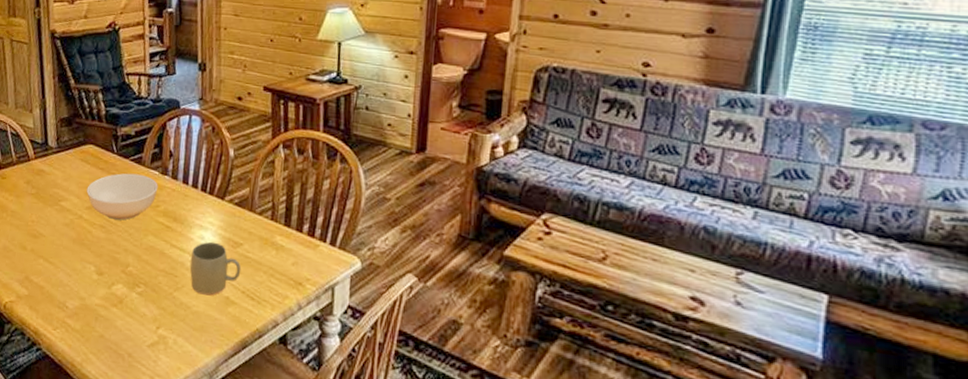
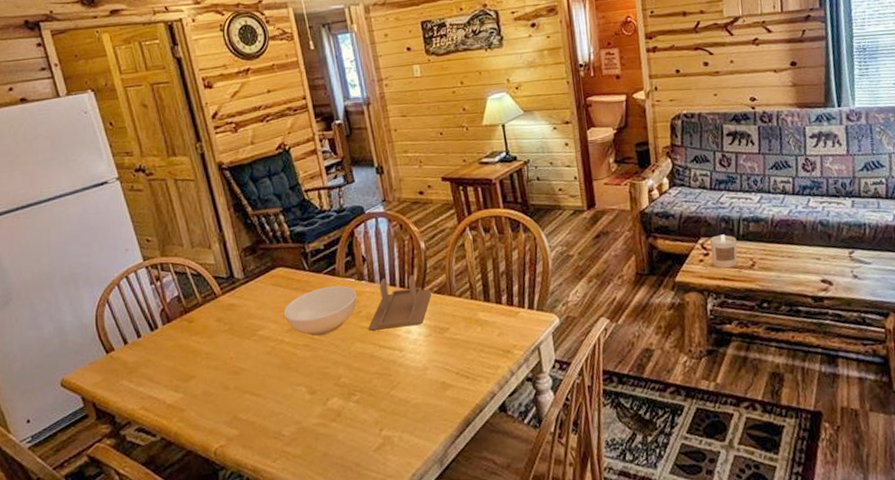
napkin holder: none [163,178,233,233] -> present [368,274,432,331]
mug: present [189,241,242,296] -> none [400,332,452,386]
candle: none [553,214,590,256] -> present [709,234,738,269]

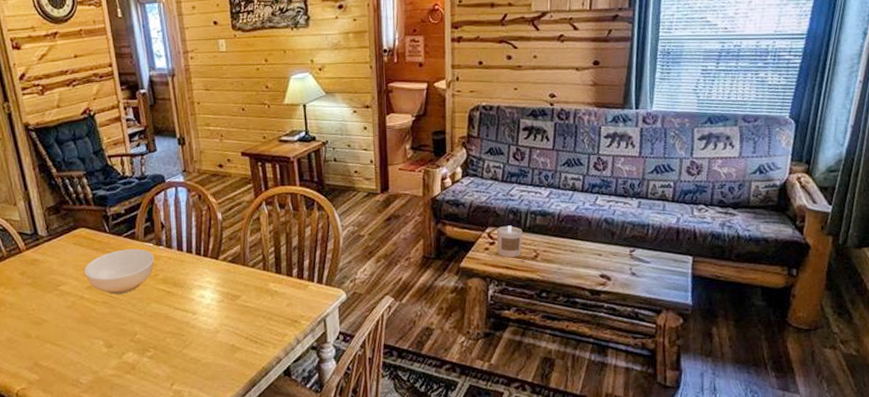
napkin holder: present [368,274,432,331] -> none [164,243,227,293]

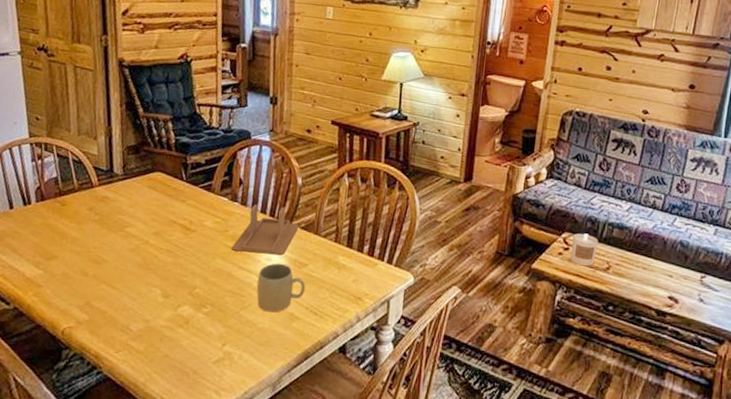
bowl: present [84,248,154,294] -> none [153,199,227,245]
napkin holder: none [164,243,227,293] -> present [231,204,300,255]
mug: none [194,298,242,347] -> present [256,263,306,313]

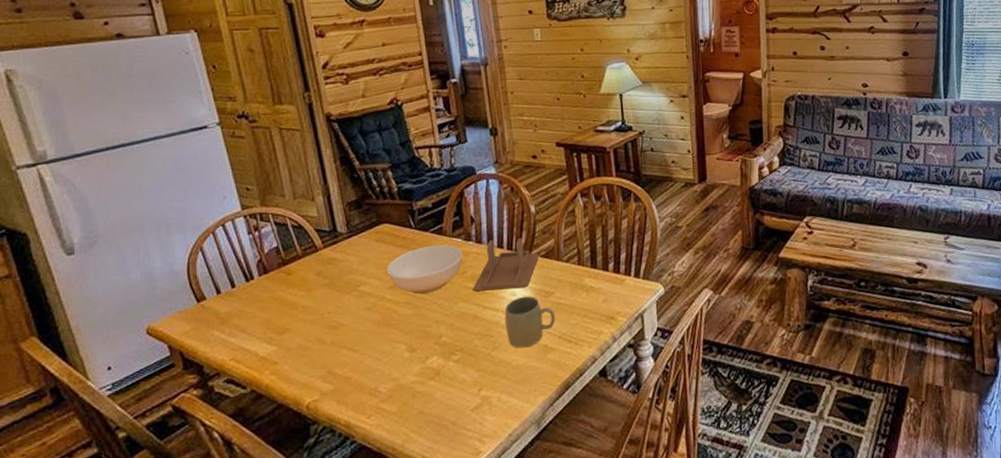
bowl: none [153,199,227,245] -> present [386,244,463,294]
candle: present [570,233,598,267] -> none [814,214,841,247]

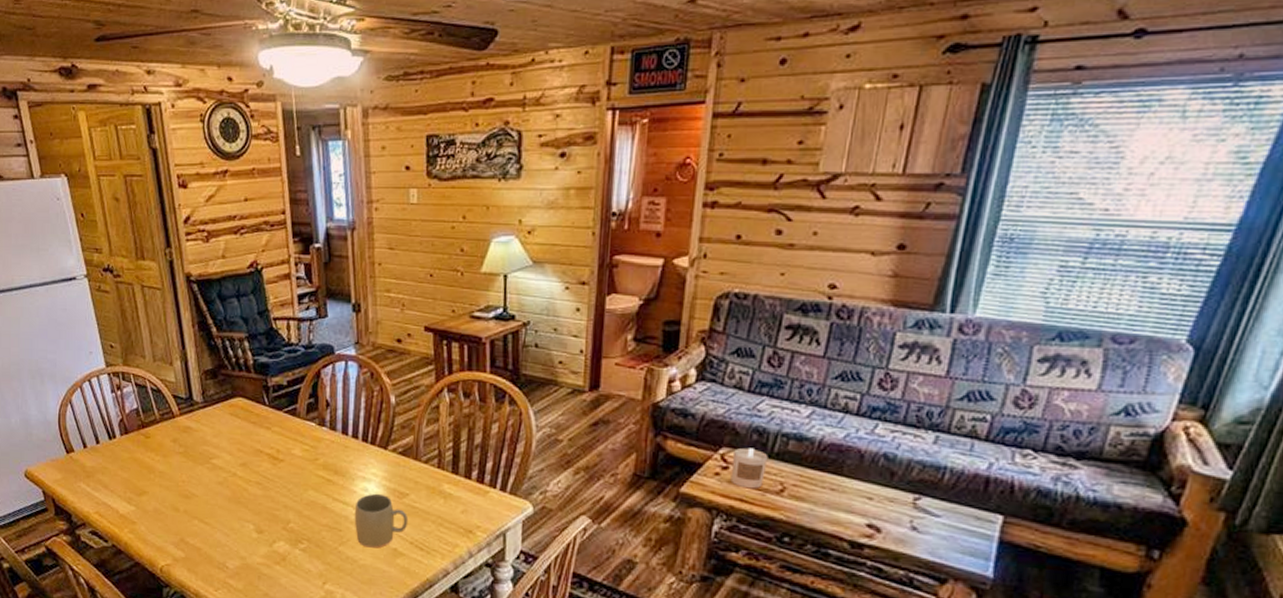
bowl: present [386,244,463,294] -> none [239,426,316,476]
napkin holder: present [473,237,540,291] -> none [323,428,397,485]
candle: none [814,214,841,247] -> present [730,447,768,489]

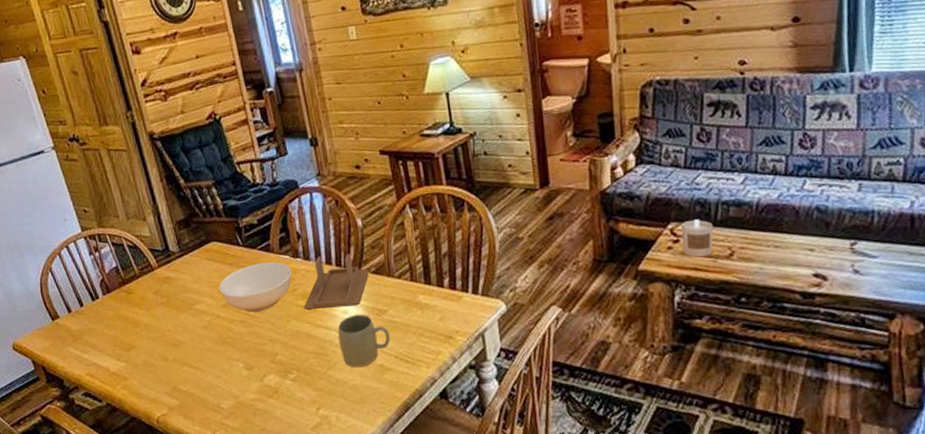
bowl: none [239,426,316,476] -> present [218,261,292,312]
napkin holder: none [323,428,397,485] -> present [304,253,370,310]

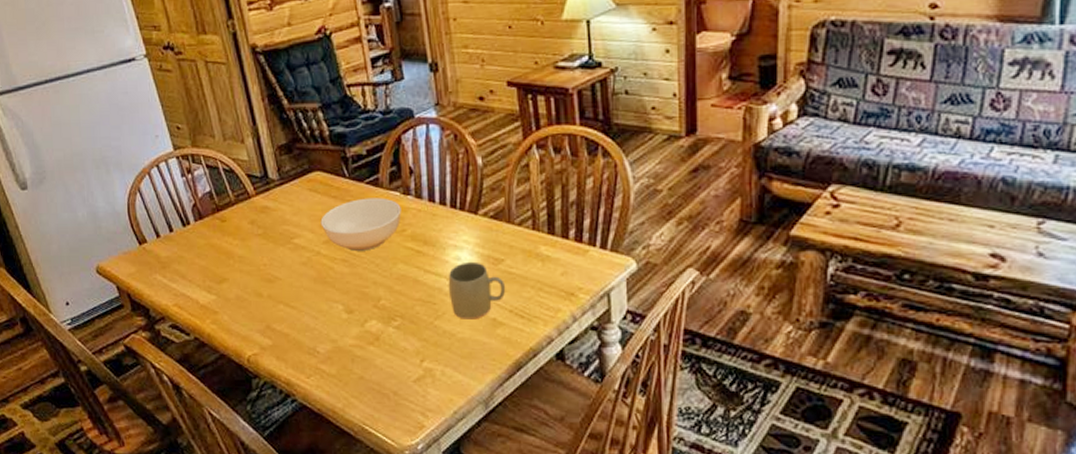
napkin holder: present [304,253,370,310] -> none [413,194,488,252]
candle: present [680,219,714,258] -> none [842,183,880,226]

